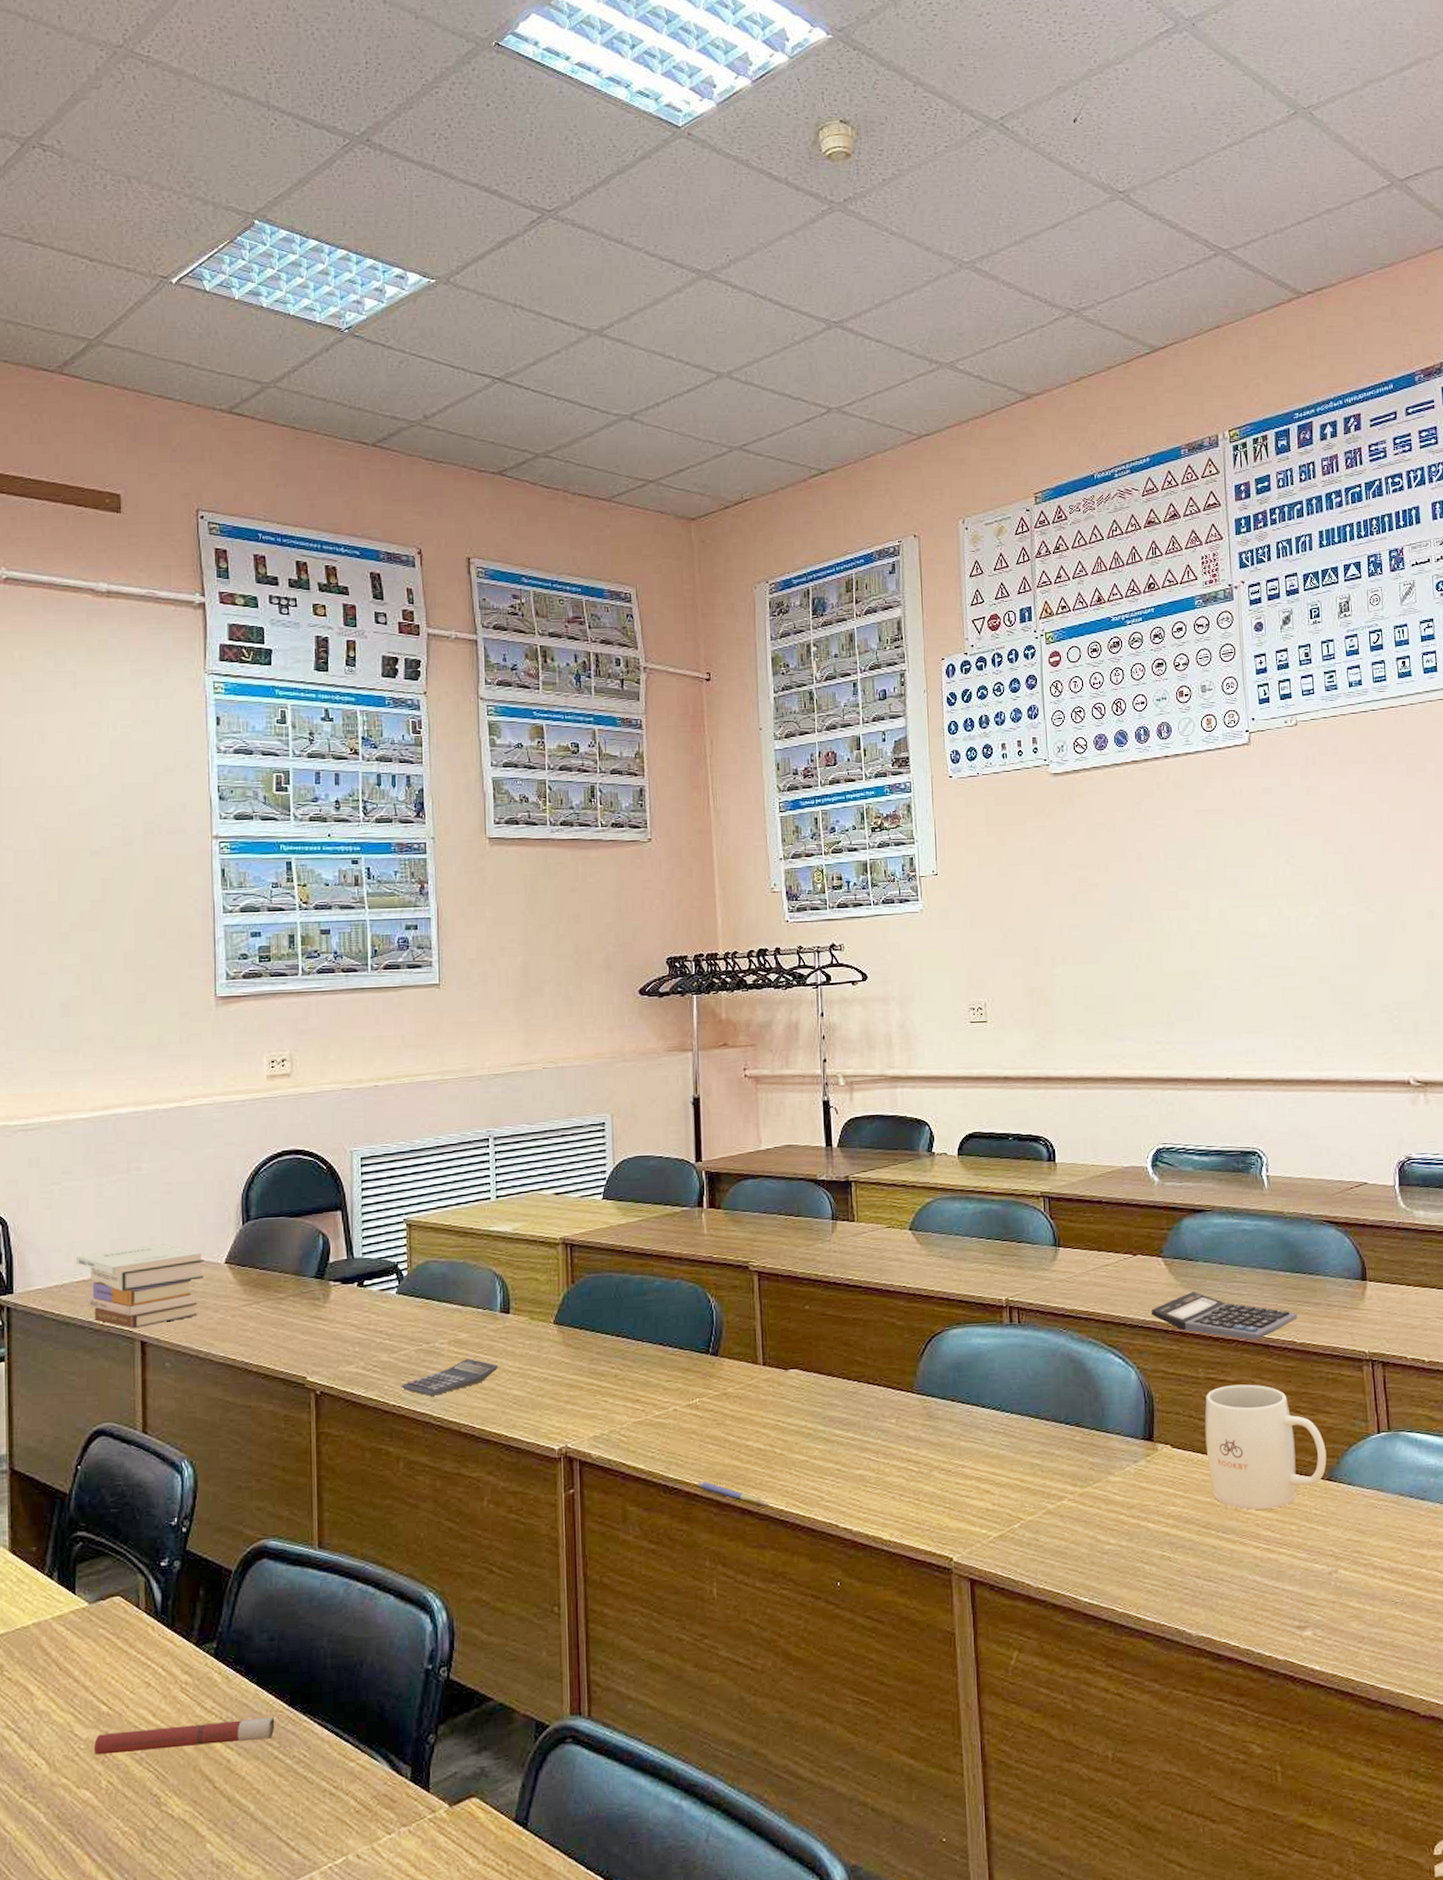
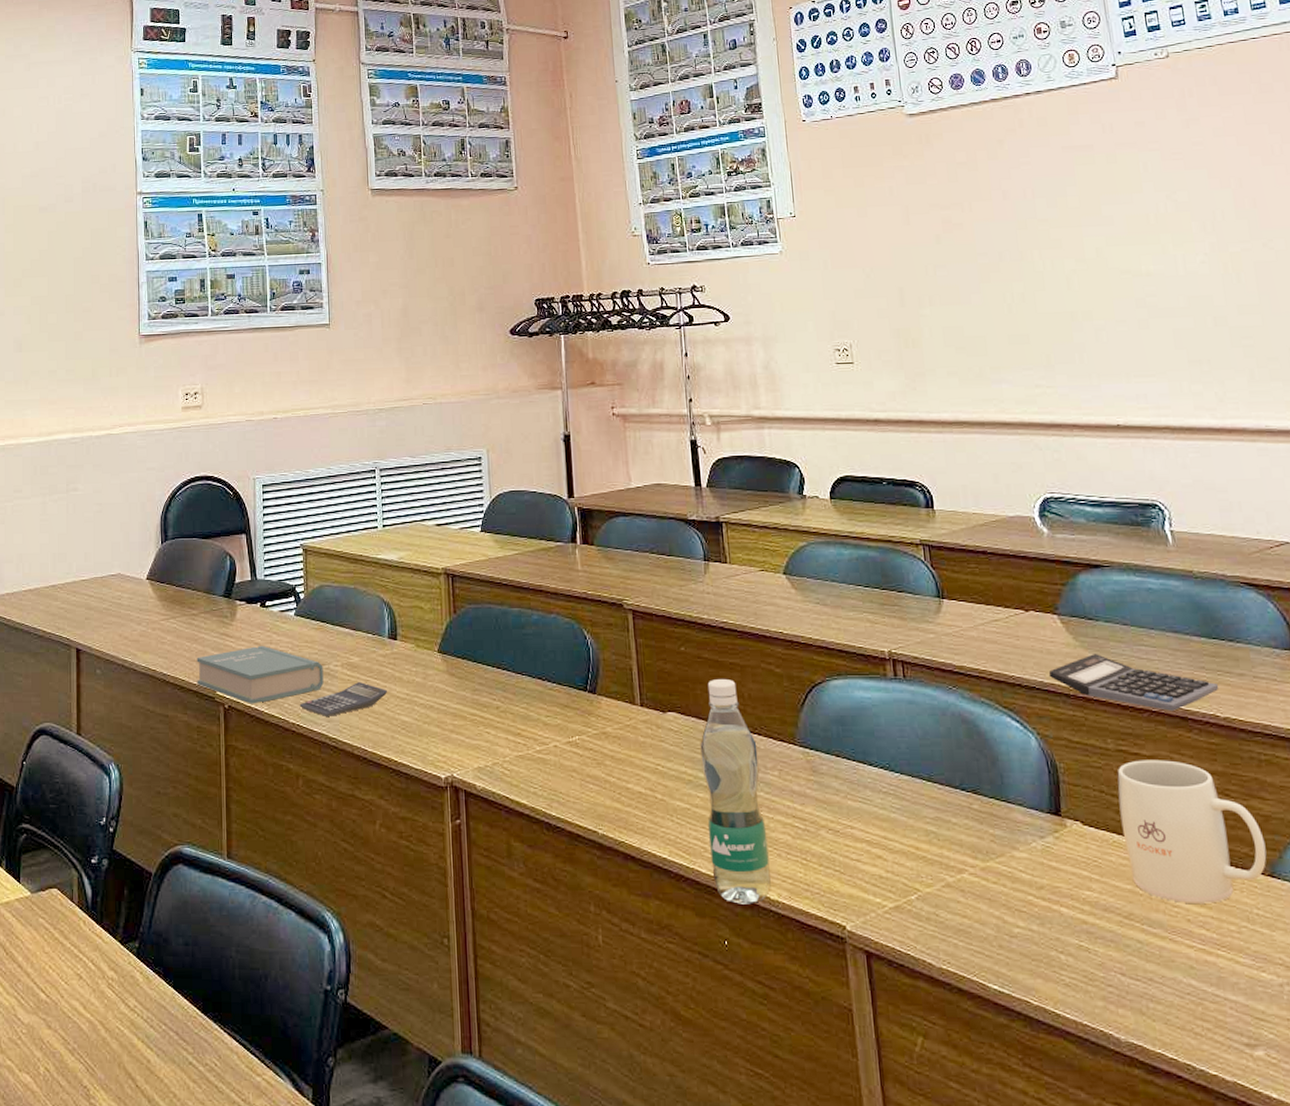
books: present [75,1243,204,1329] -> none [23,558,129,637]
marker pen: present [94,1716,275,1755] -> none [34,1020,190,1044]
book: none [284,1326,428,1389] -> present [197,645,324,704]
pen: present [697,1481,770,1508] -> none [579,821,653,854]
bottle: none [821,1333,884,1547] -> present [700,678,771,904]

